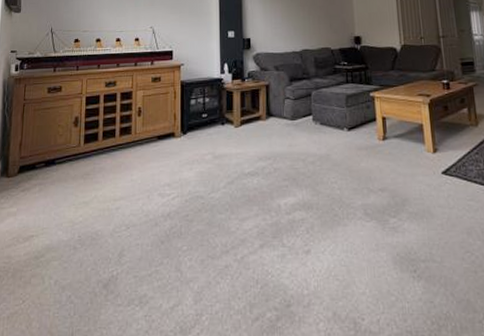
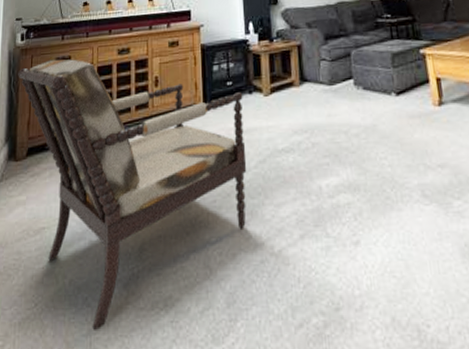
armchair: none [11,89,217,324] -> present [18,59,247,332]

